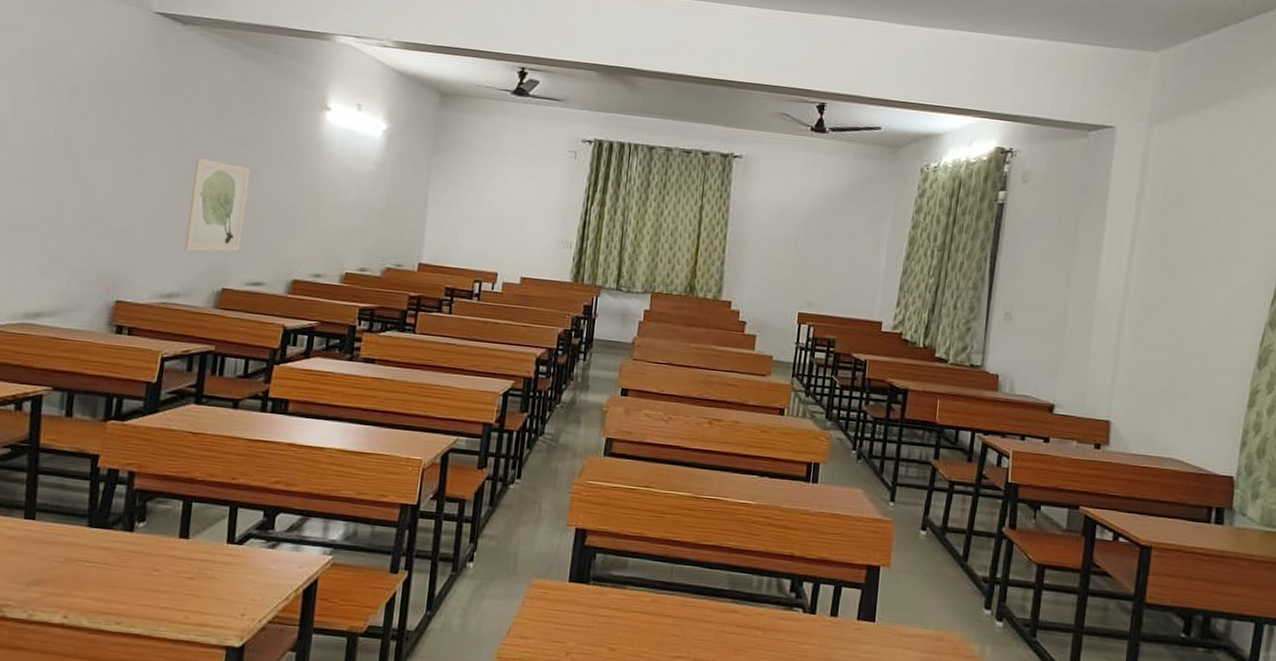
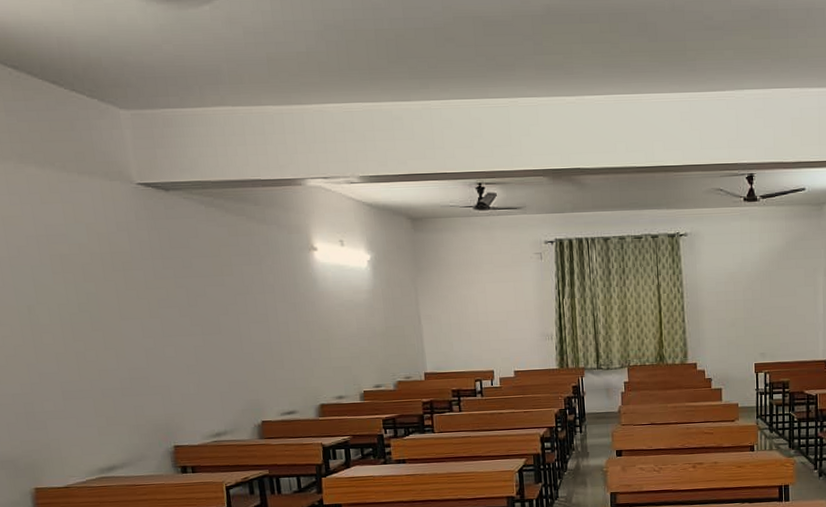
wall art: present [185,157,250,252] -> none [210,311,269,394]

